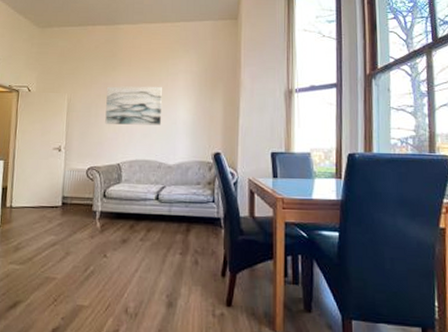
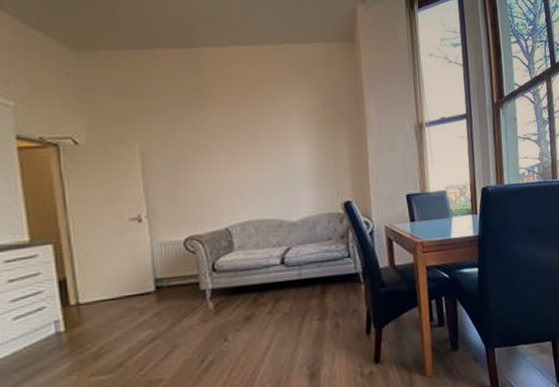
wall art: present [105,86,162,125] -> none [196,127,277,180]

